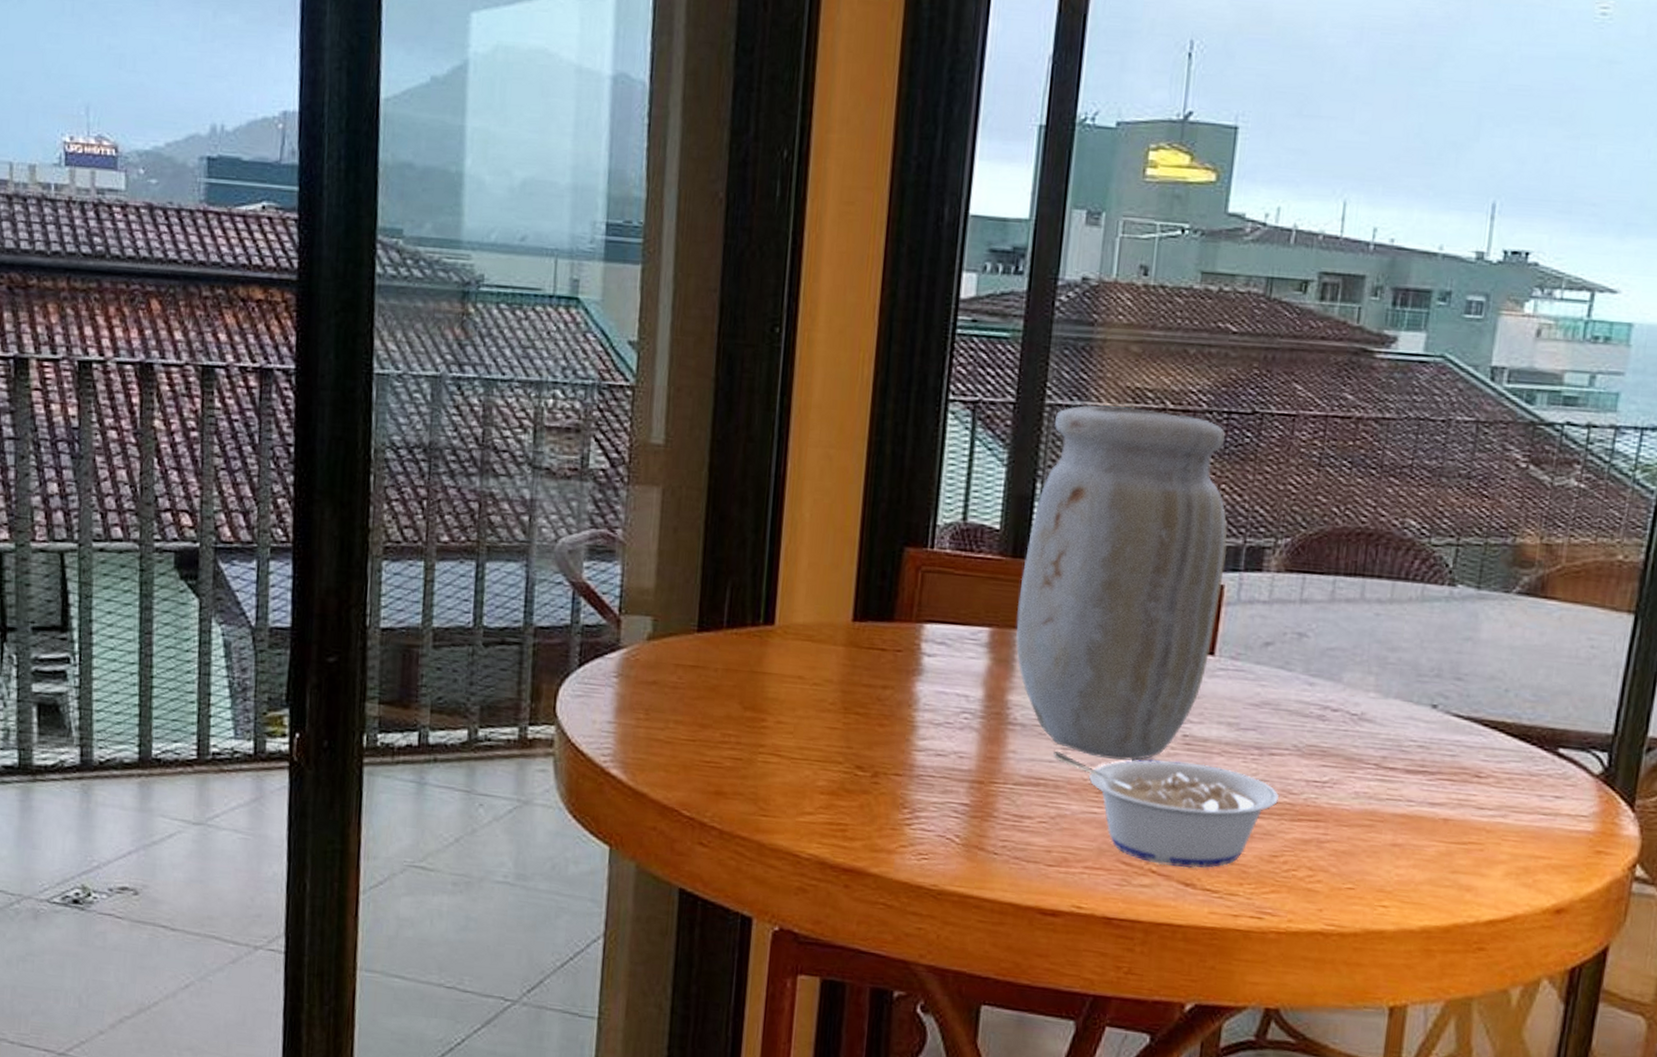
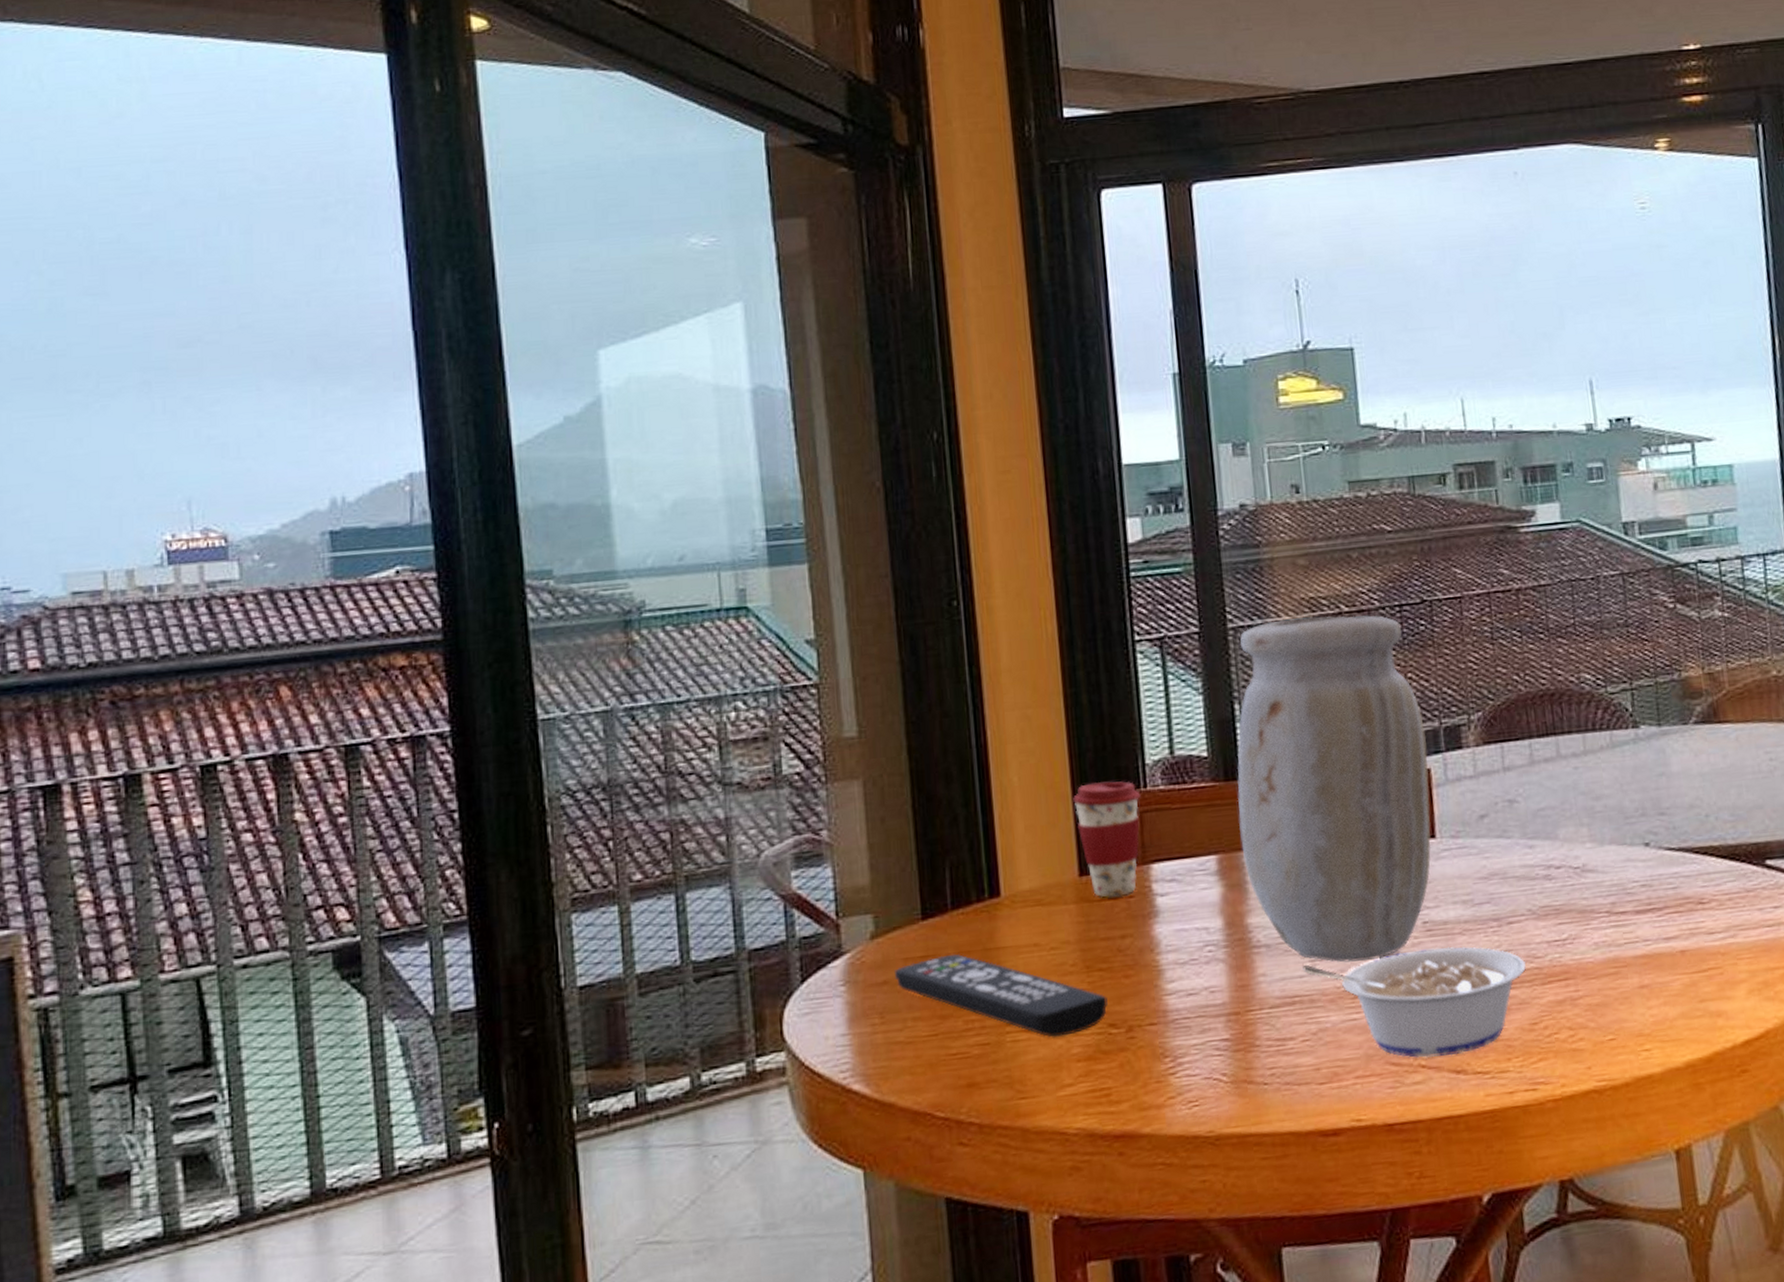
remote control: none [664,669,859,768] -> present [895,953,1108,1038]
coffee cup: none [859,533,926,648] -> present [1073,781,1141,898]

